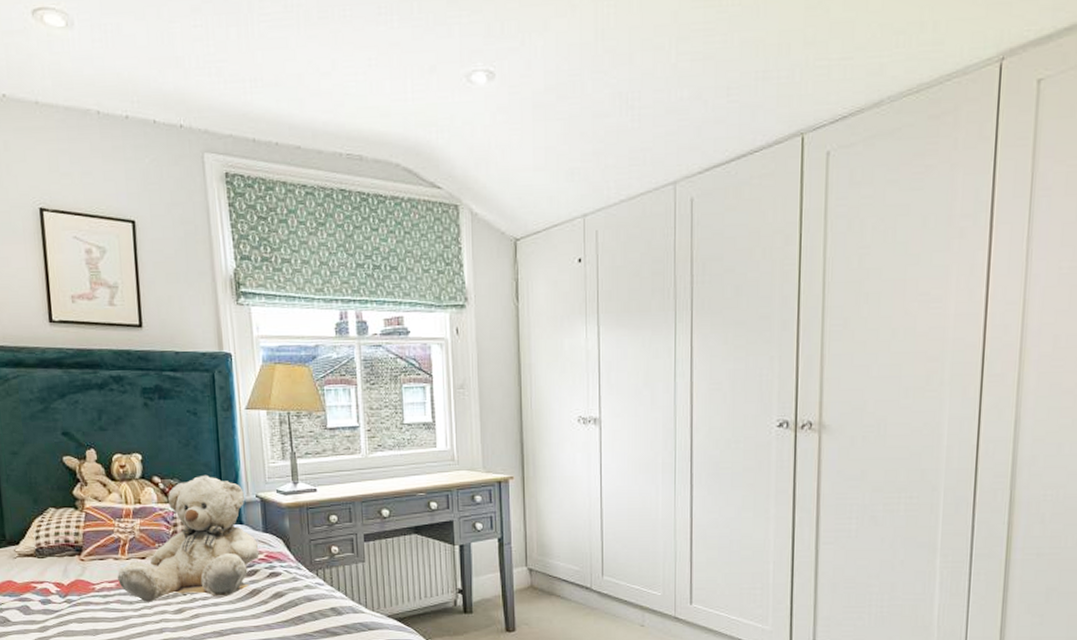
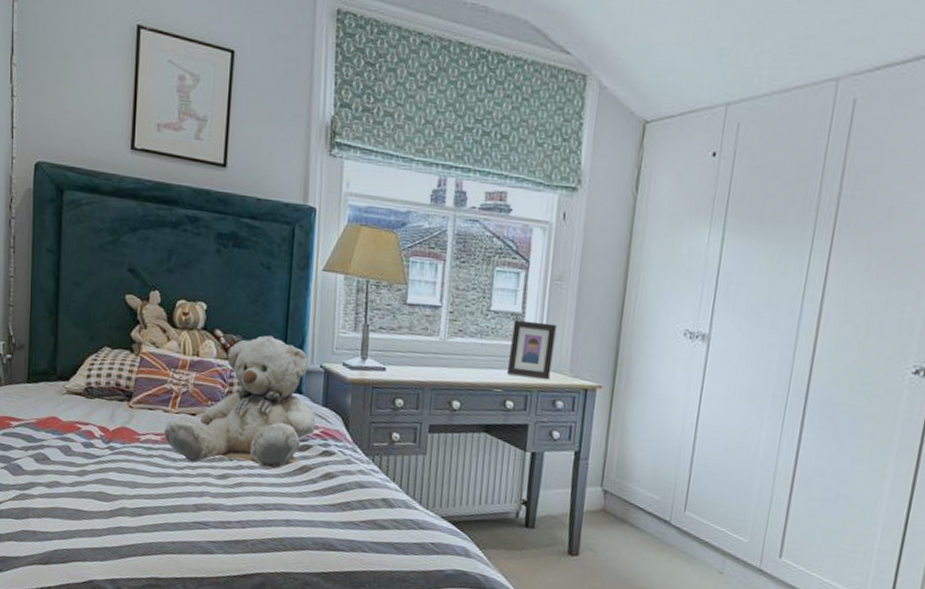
picture frame: none [426,428,466,480] -> present [506,319,557,381]

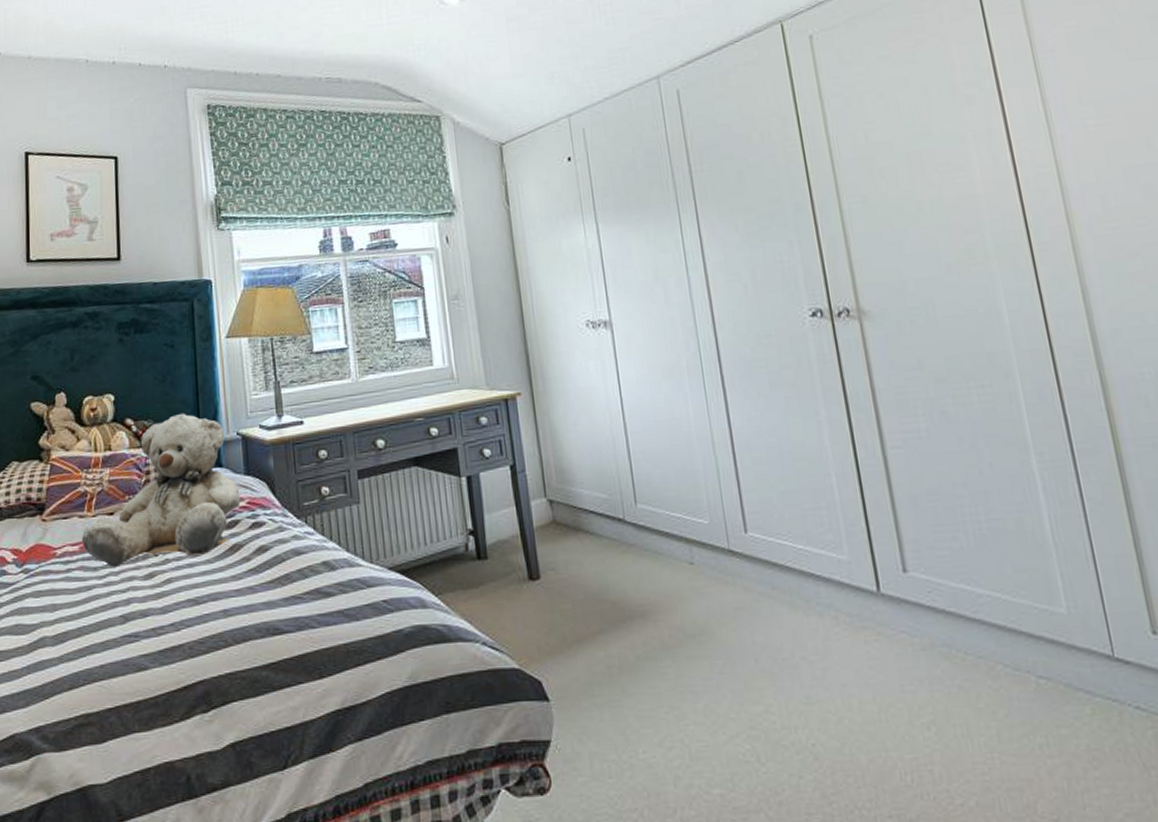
picture frame: present [506,319,557,381] -> none [421,341,468,402]

